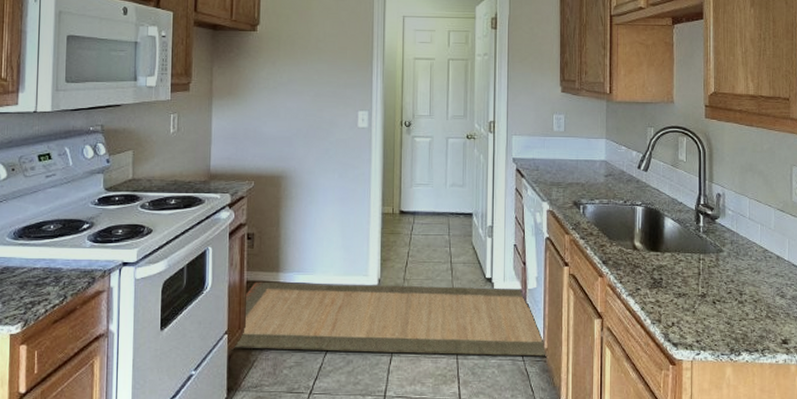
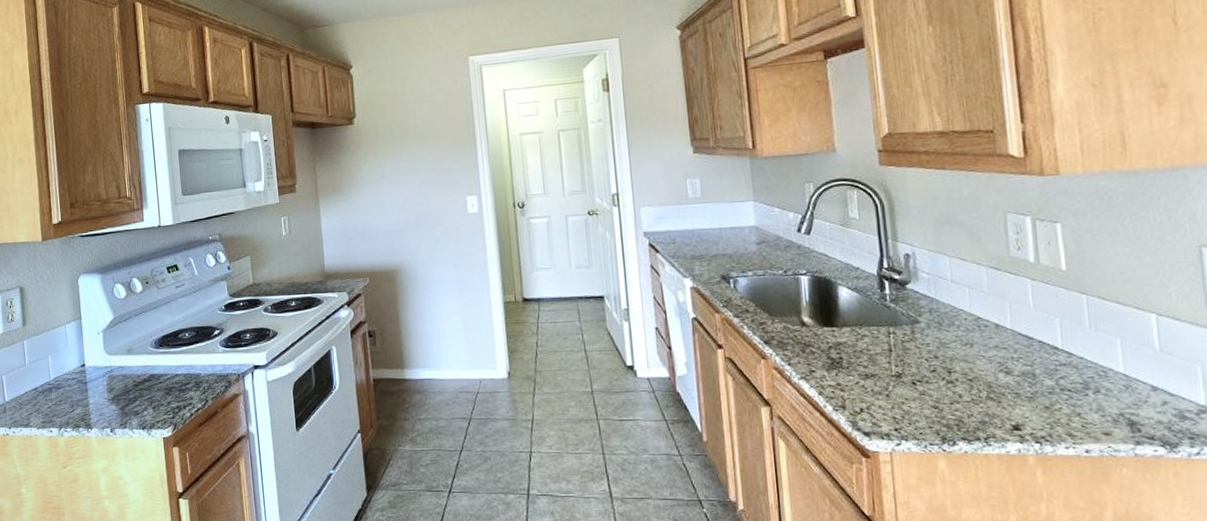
rug: present [232,281,548,357] -> none [367,376,708,451]

